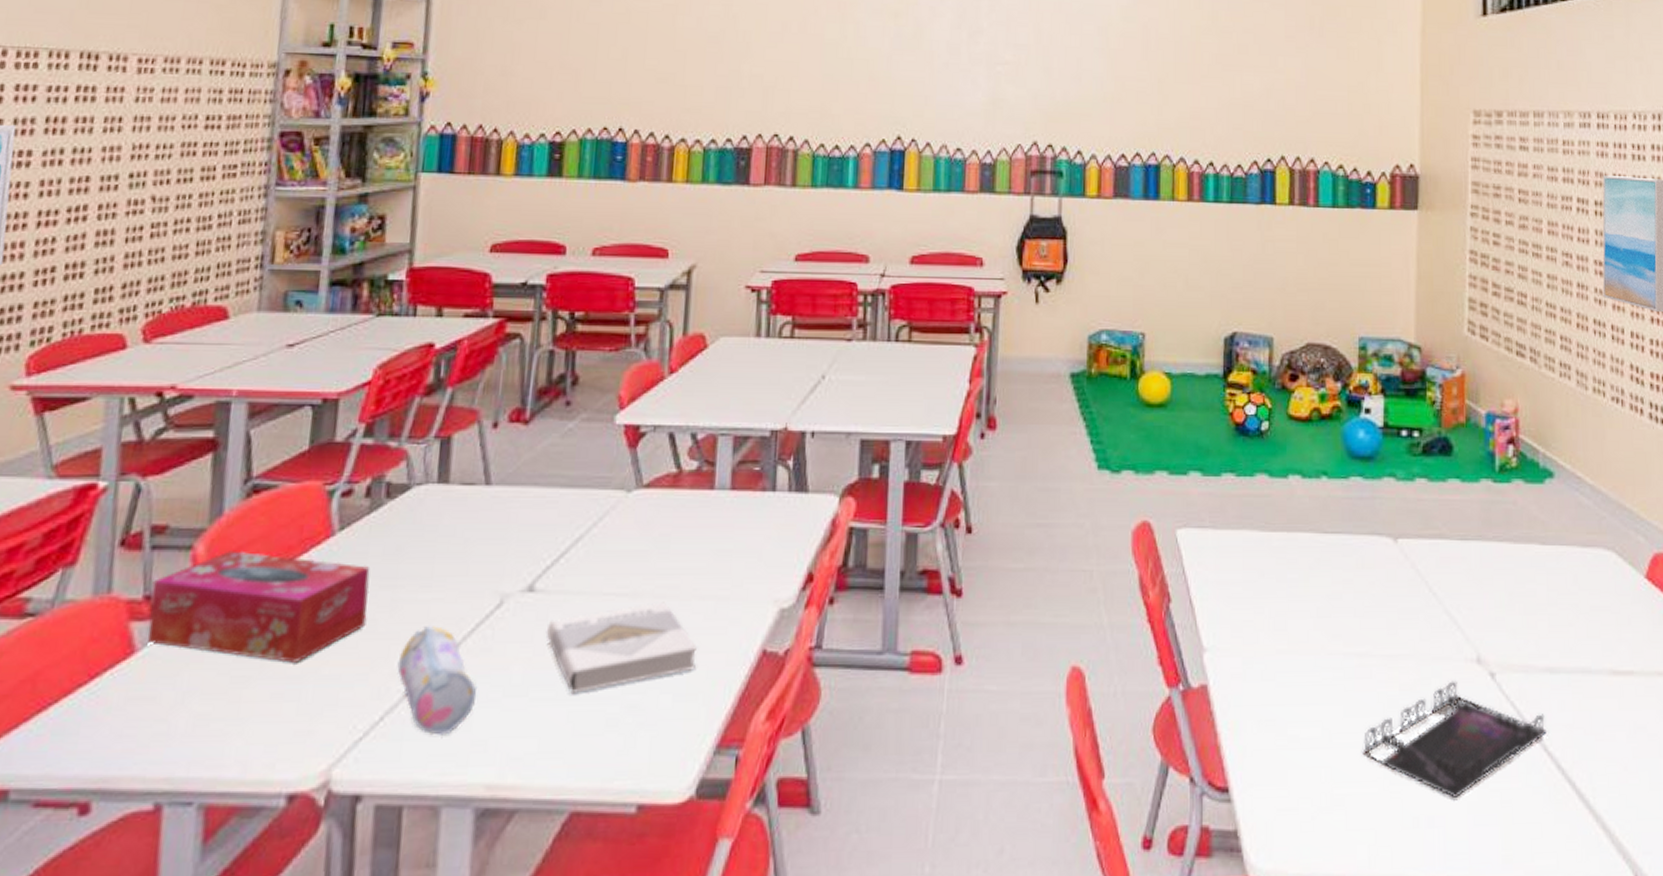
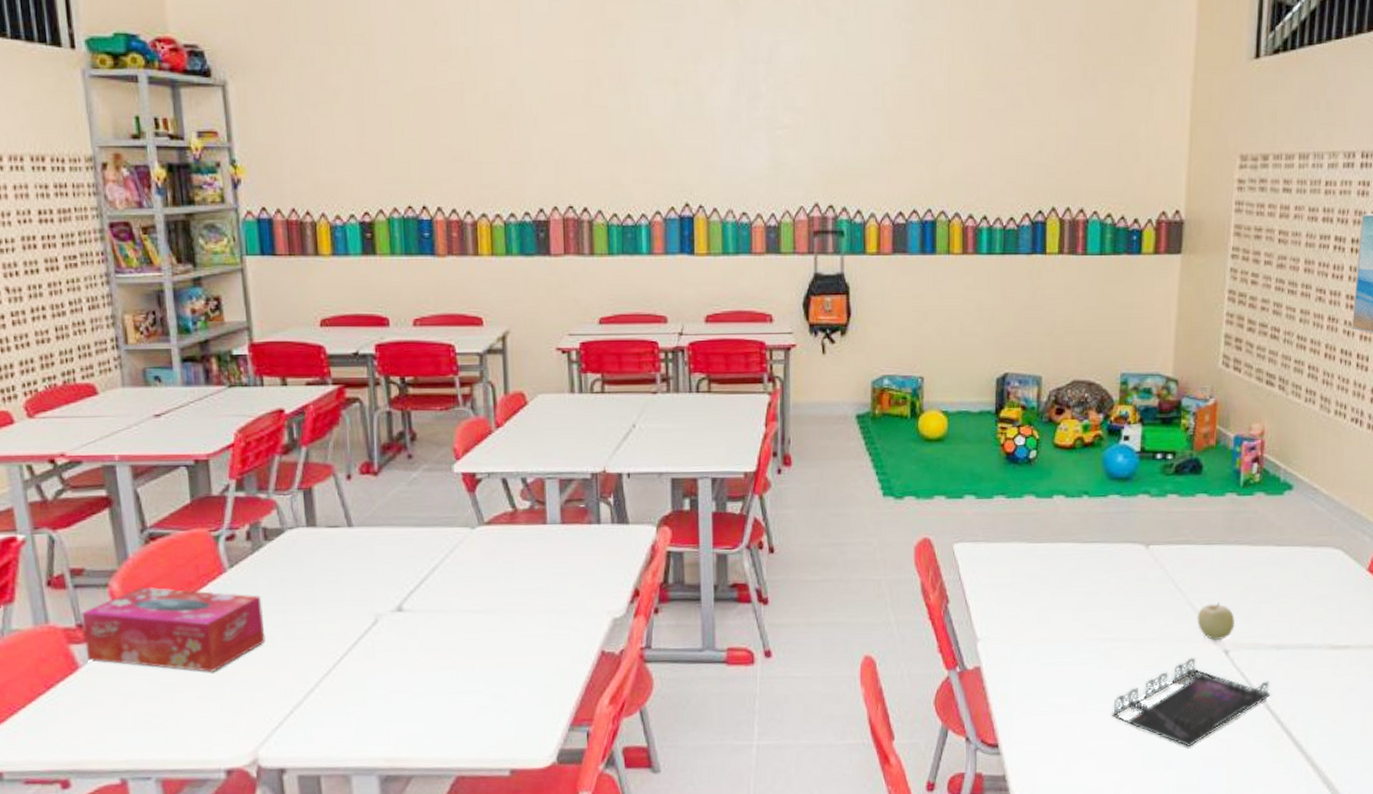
pencil case: present [397,626,477,736] -> none [297,641,367,724]
book: present [547,602,697,695] -> none [418,616,547,690]
fruit: none [1456,612,1501,660] -> present [1197,602,1236,641]

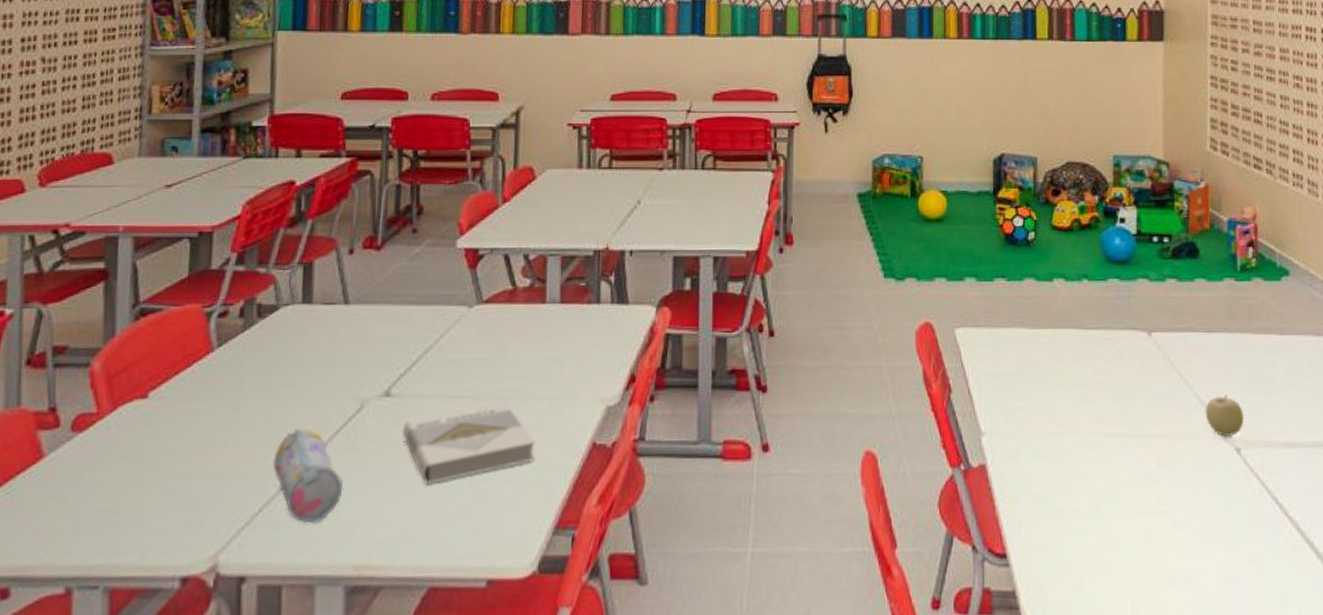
tissue box: present [81,586,266,672] -> none [54,366,246,463]
pencil case: none [297,641,367,724] -> present [272,428,343,524]
book: none [418,616,547,690] -> present [403,402,535,486]
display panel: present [1112,657,1271,747] -> none [1124,456,1288,558]

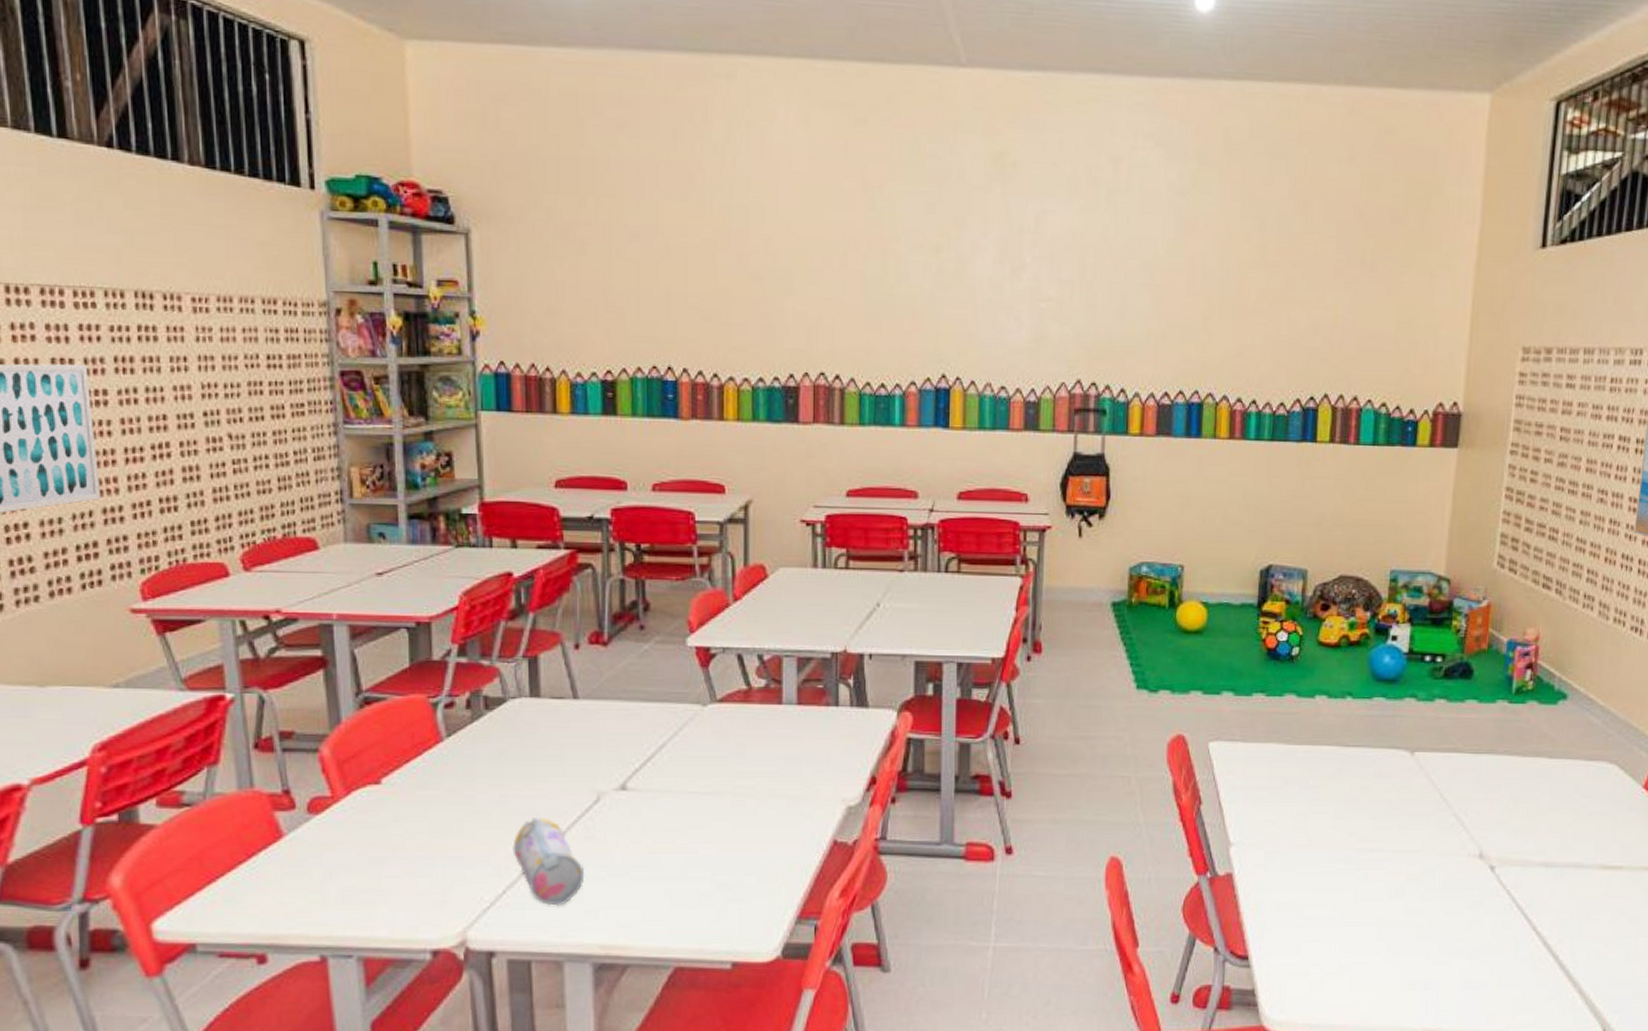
book: present [403,402,535,486] -> none [641,799,776,875]
fruit: present [1205,395,1245,438] -> none [1462,815,1503,856]

